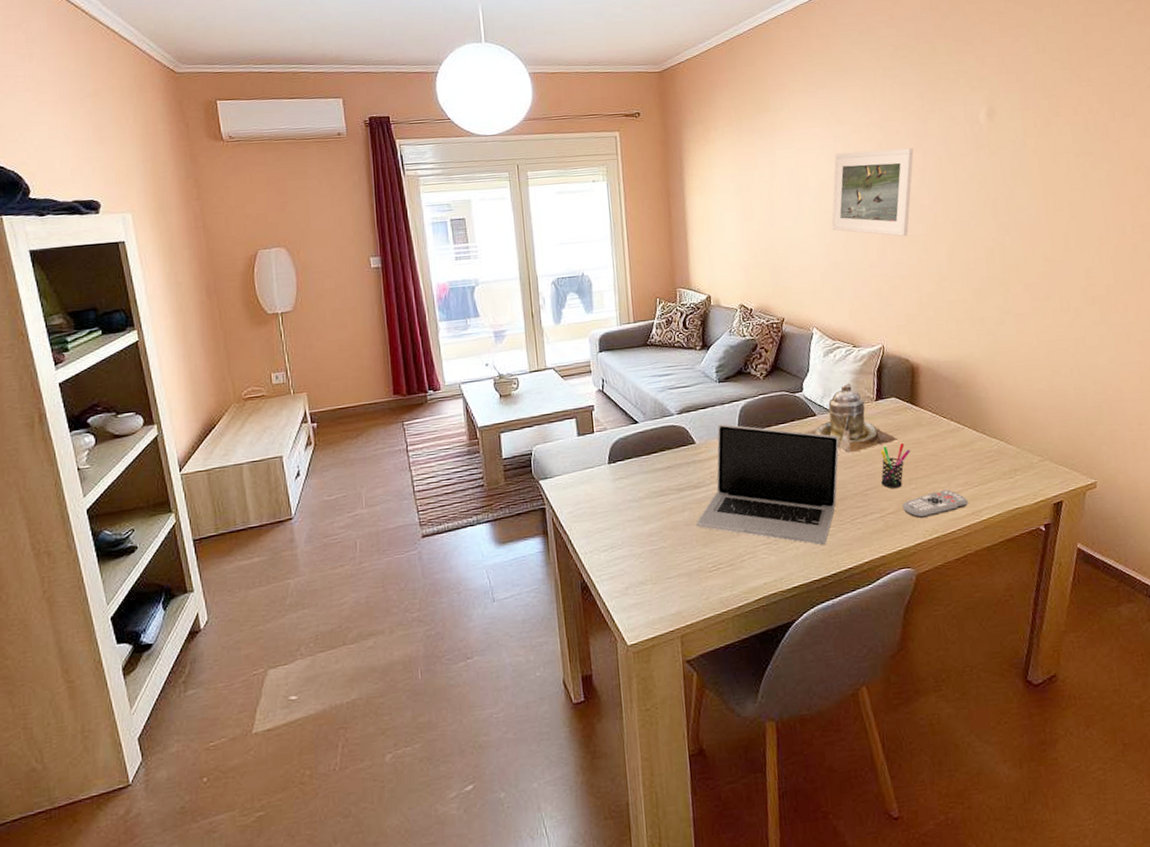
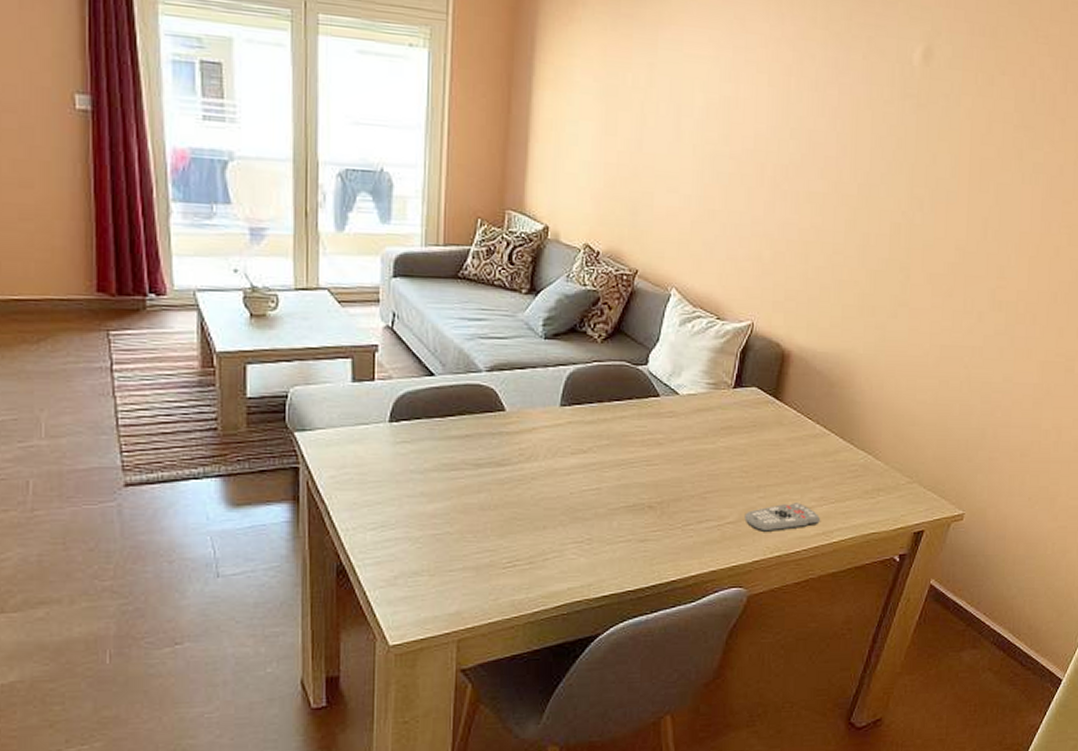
laptop: present [696,424,840,545] -> none [494,391,683,551]
teapot: present [805,383,899,453] -> none [643,363,753,447]
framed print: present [831,148,914,237] -> none [714,69,828,192]
pen holder: present [881,443,911,489] -> none [725,443,764,495]

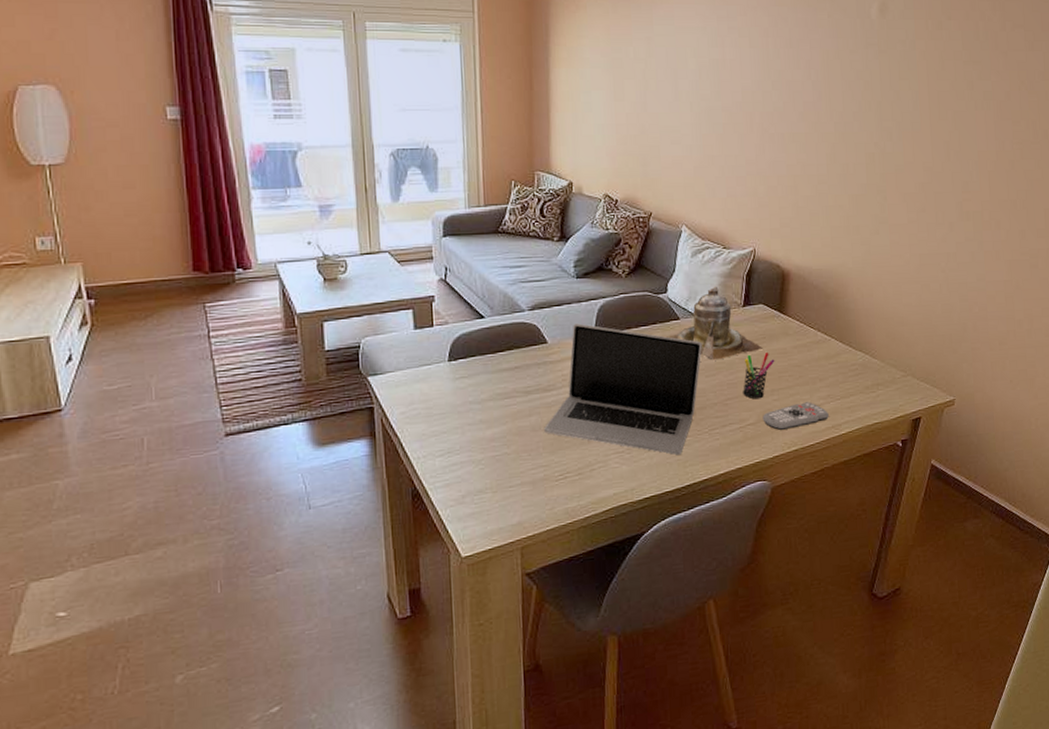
laptop: none [494,391,683,551] -> present [544,323,702,455]
teapot: none [643,363,753,447] -> present [667,287,764,361]
pen holder: none [725,443,764,495] -> present [743,353,775,399]

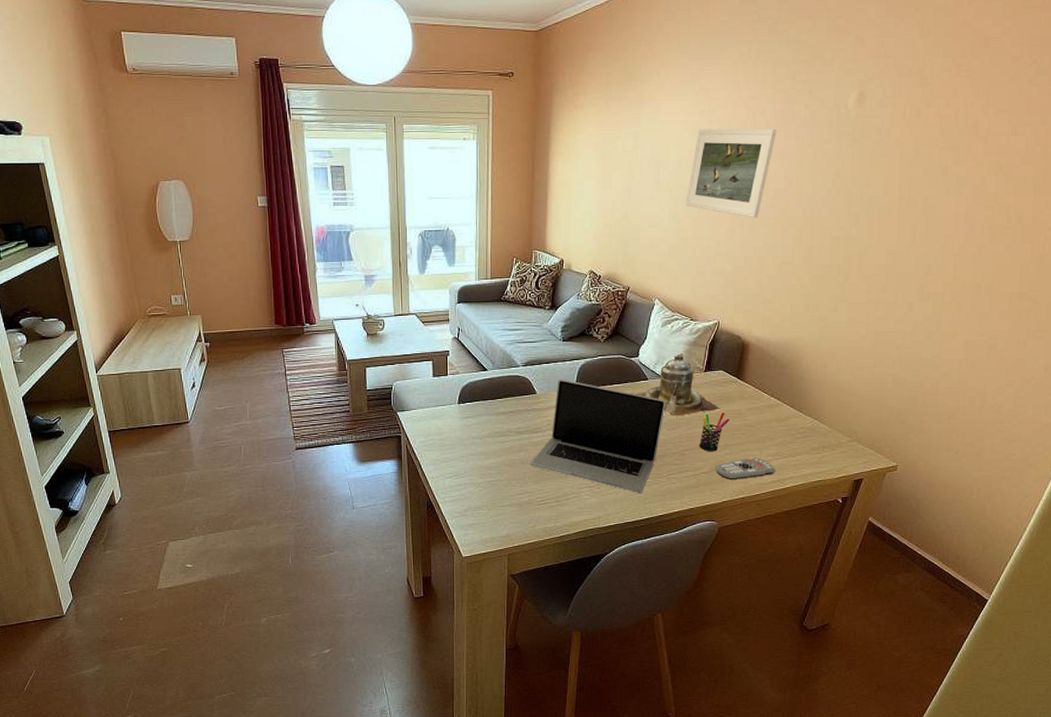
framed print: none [709,36,801,134] -> present [686,128,777,219]

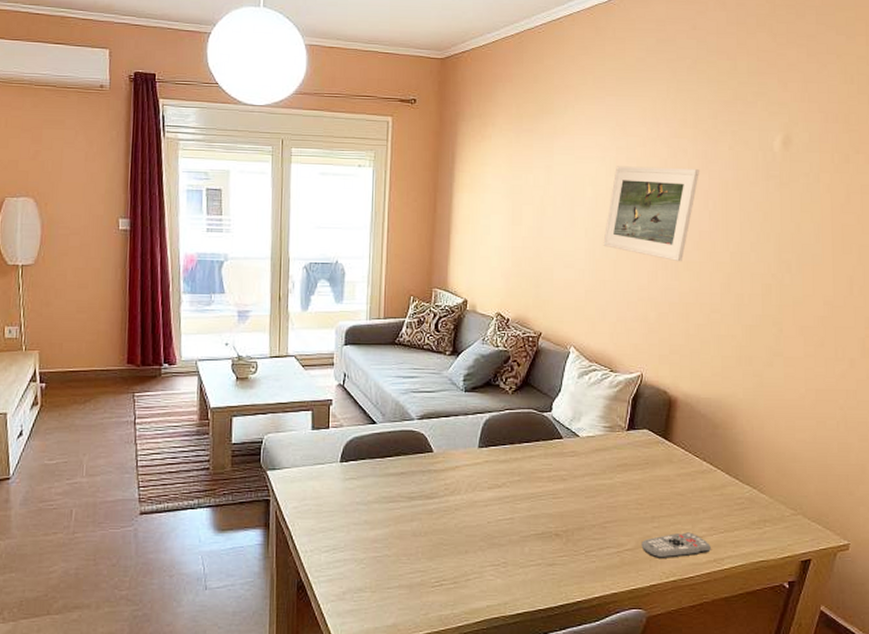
laptop: present [530,379,666,493] -> none [424,435,583,574]
teapot: present [636,354,721,416] -> none [549,409,646,482]
pen holder: present [699,413,730,452] -> none [622,479,657,525]

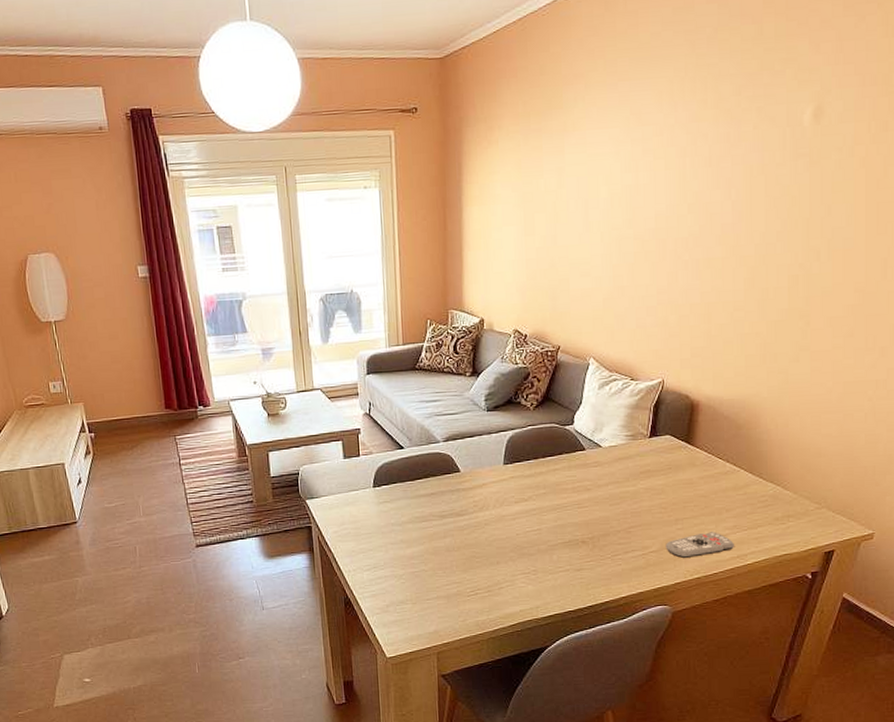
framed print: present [603,166,699,262] -> none [620,155,721,260]

